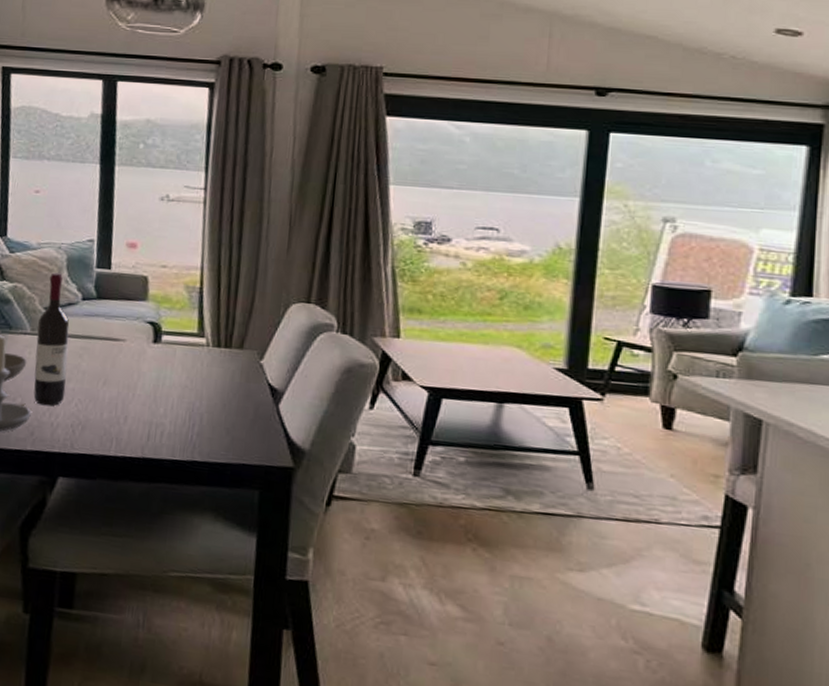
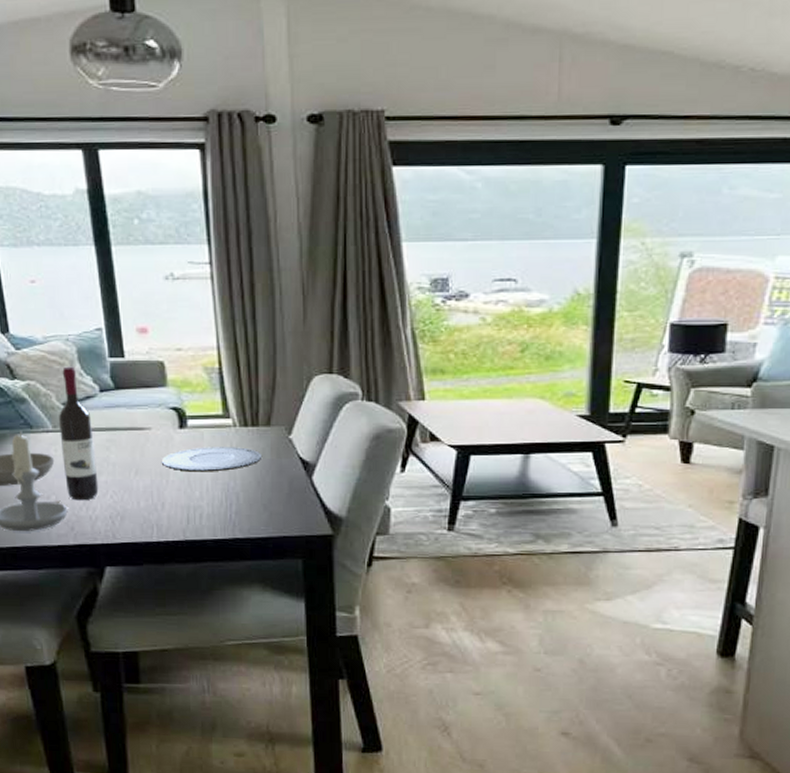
plate: none [130,363,231,390] -> present [161,447,261,472]

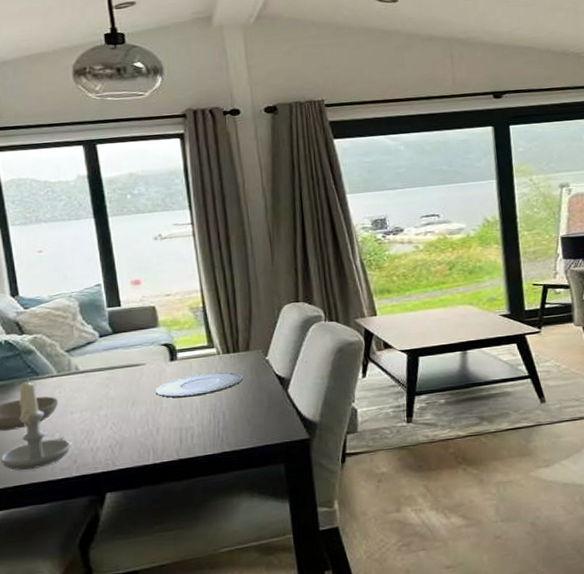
wine bottle: present [58,366,99,501] -> none [62,318,99,436]

